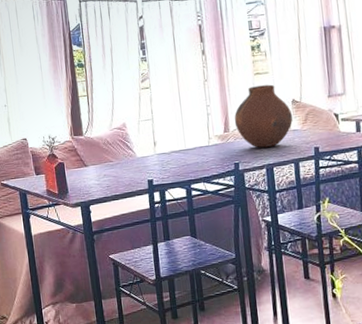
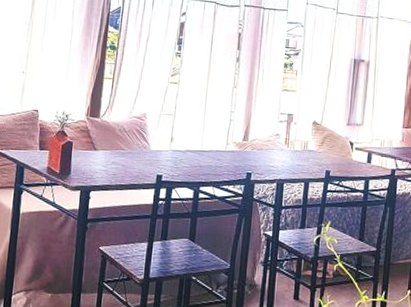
vase: present [234,84,293,148] -> none [254,101,312,163]

